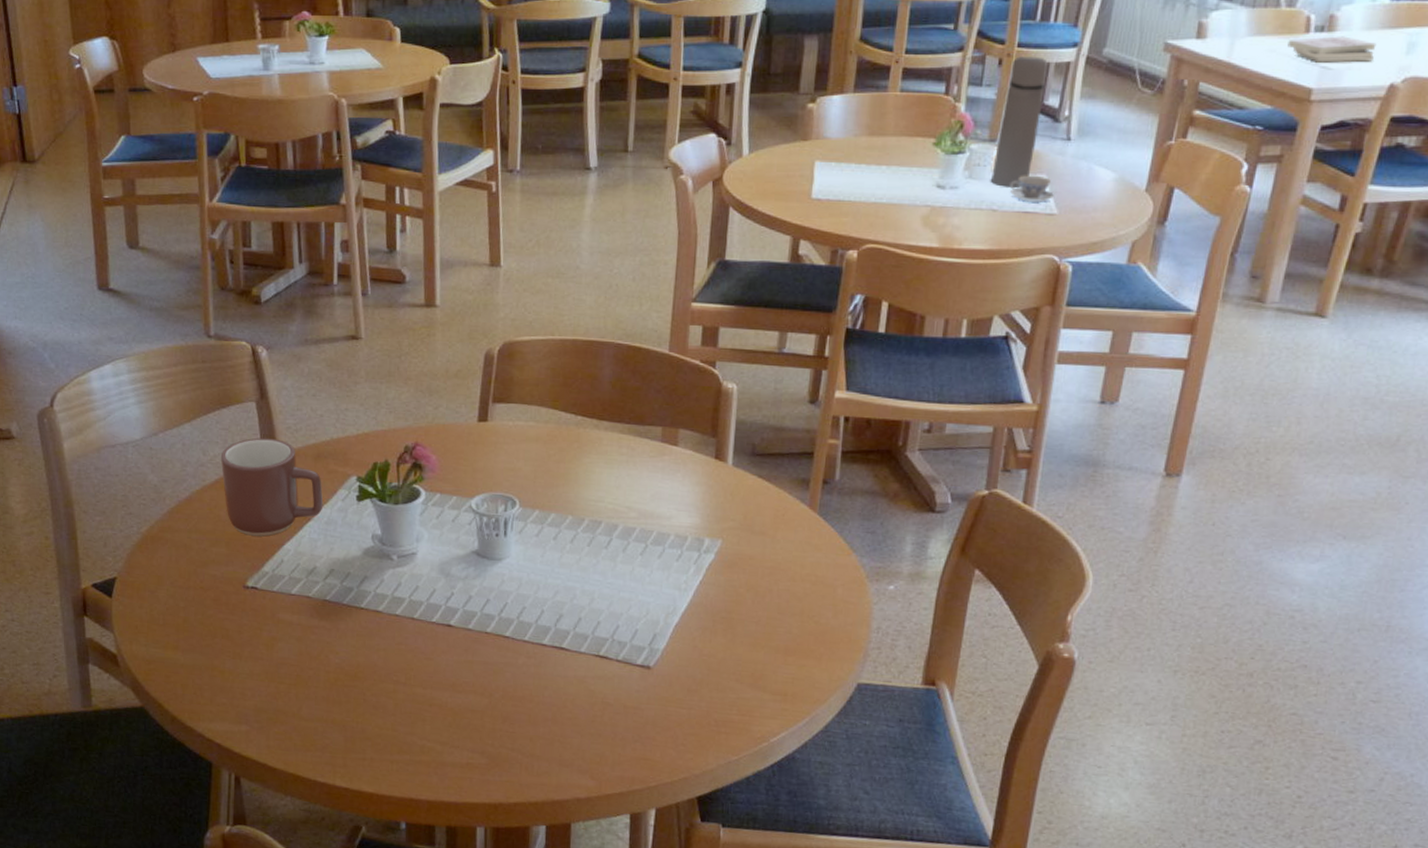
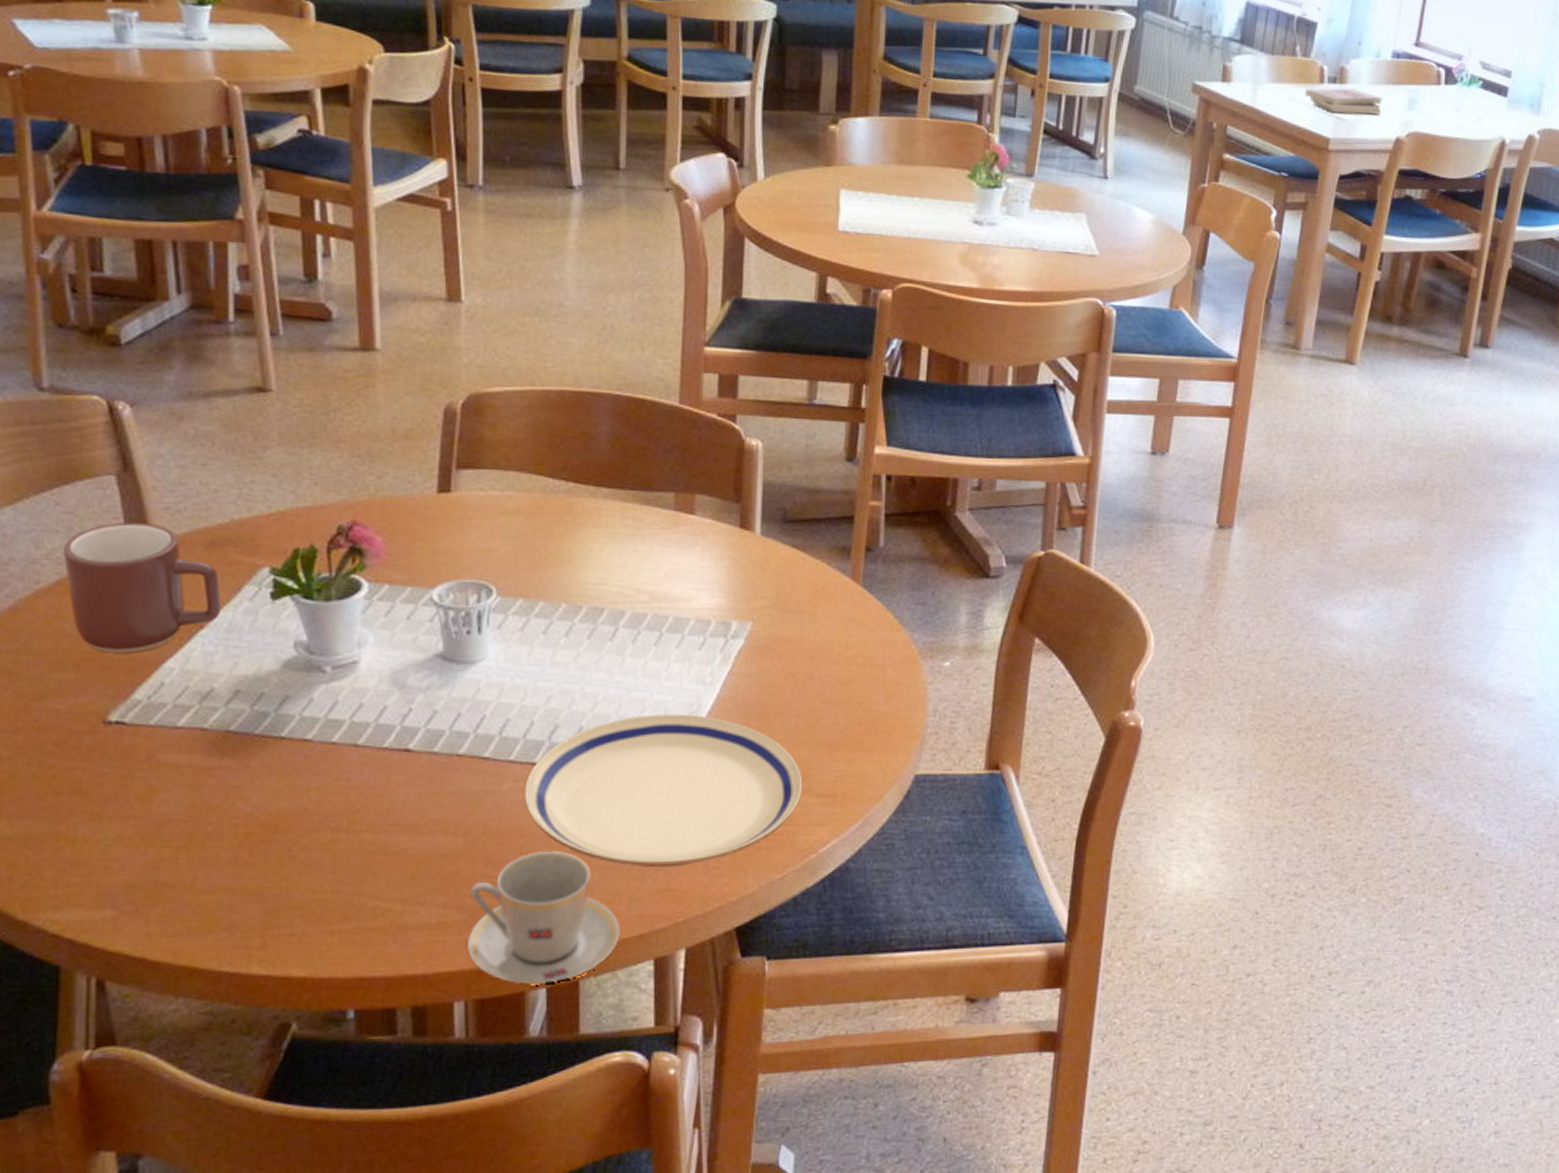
teacup: none [488,716,605,822] -> present [468,850,620,984]
plate: none [535,612,759,740] -> present [525,714,803,868]
thermos: present [991,56,1048,188] -> none [1030,88,1081,226]
teacup: present [1009,175,1054,202] -> none [1049,213,1094,243]

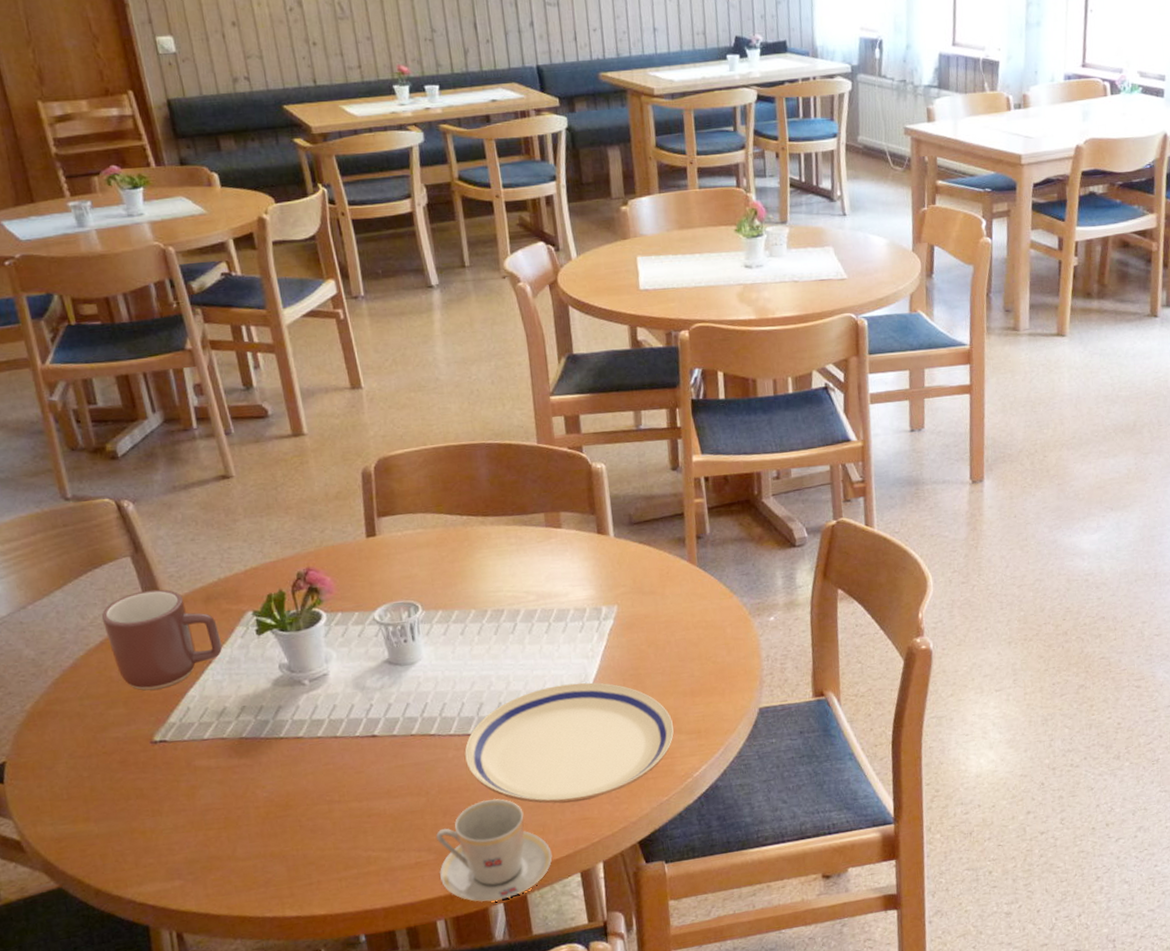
books: present [1305,88,1382,115] -> none [996,111,1061,134]

